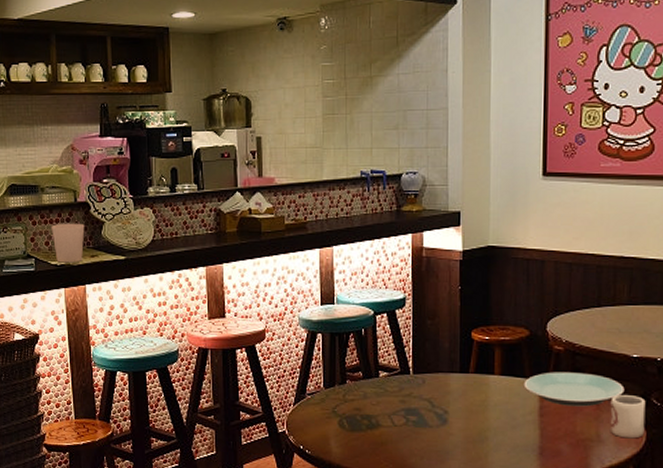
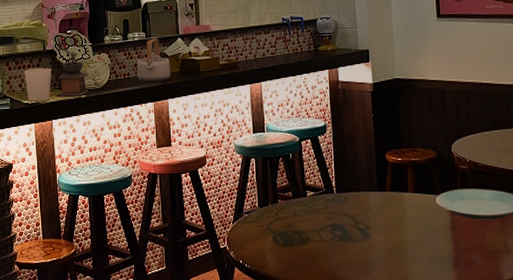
coffee grinder: none [91,190,129,258] -> present [57,40,89,97]
teapot: none [187,191,227,244] -> present [137,38,171,83]

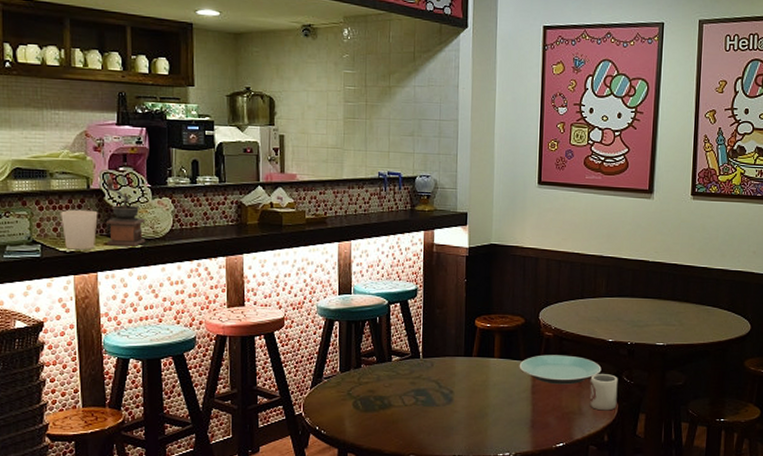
teapot: present [137,38,171,83] -> none [207,184,248,235]

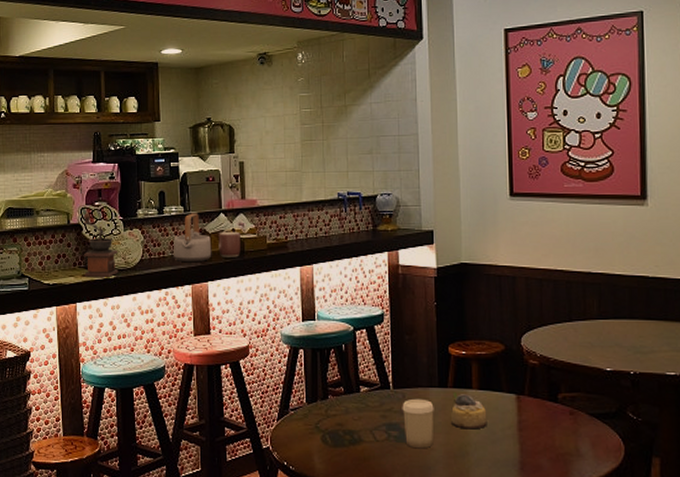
dixie cup: present [61,209,98,250] -> none [45,244,77,282]
teapot: none [207,184,248,235] -> present [174,213,212,263]
mug: none [255,204,279,231] -> present [218,231,241,257]
cup: none [430,367,459,412] -> present [402,398,434,449]
dessert: none [474,361,506,394] -> present [451,392,487,430]
plate: present [519,355,602,385] -> none [501,386,600,421]
cup: present [589,374,618,411] -> none [587,409,623,453]

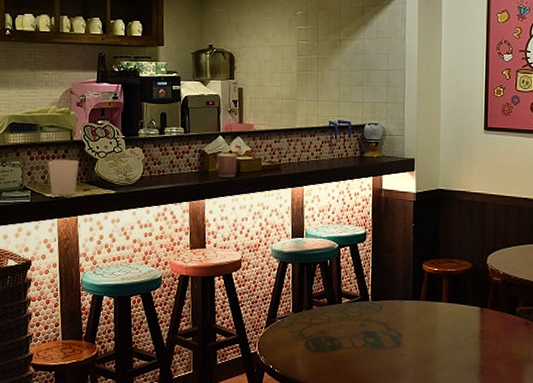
dixie cup: none [45,244,77,282] -> present [48,159,79,196]
coffee grinder: present [83,213,119,277] -> none [85,130,120,192]
teapot: present [174,213,212,263] -> none [173,134,210,181]
cup: present [402,398,434,449] -> none [379,310,408,355]
dessert: present [451,392,487,430] -> none [422,305,454,338]

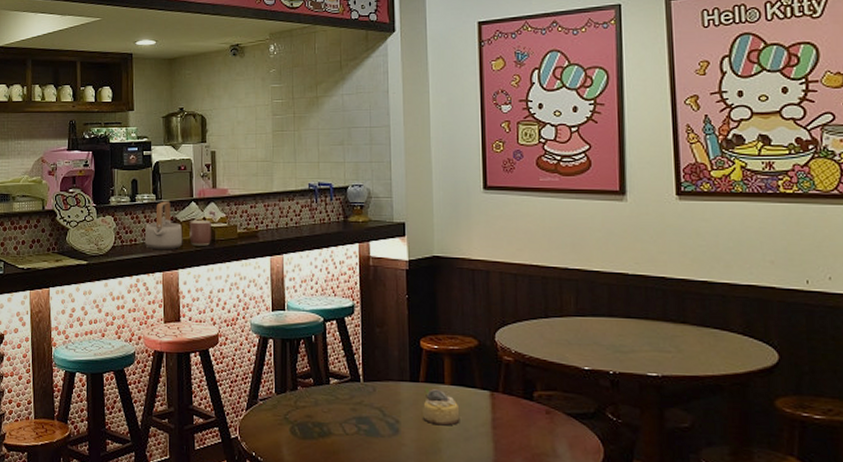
dixie cup: present [48,159,79,196] -> none [20,229,51,267]
teapot: none [173,134,210,181] -> present [145,201,183,250]
dessert: none [422,305,454,338] -> present [423,387,460,426]

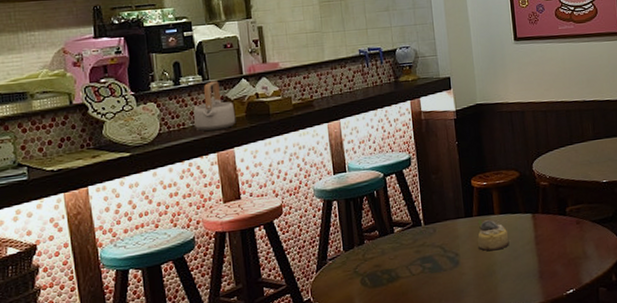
mug: present [189,219,211,246] -> none [241,95,266,122]

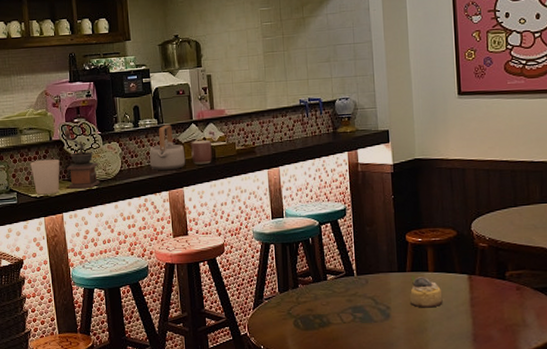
dixie cup: none [45,125,84,168] -> present [30,159,60,195]
coffee grinder: none [89,91,134,158] -> present [65,129,100,189]
mug: none [241,95,266,122] -> present [191,140,212,164]

